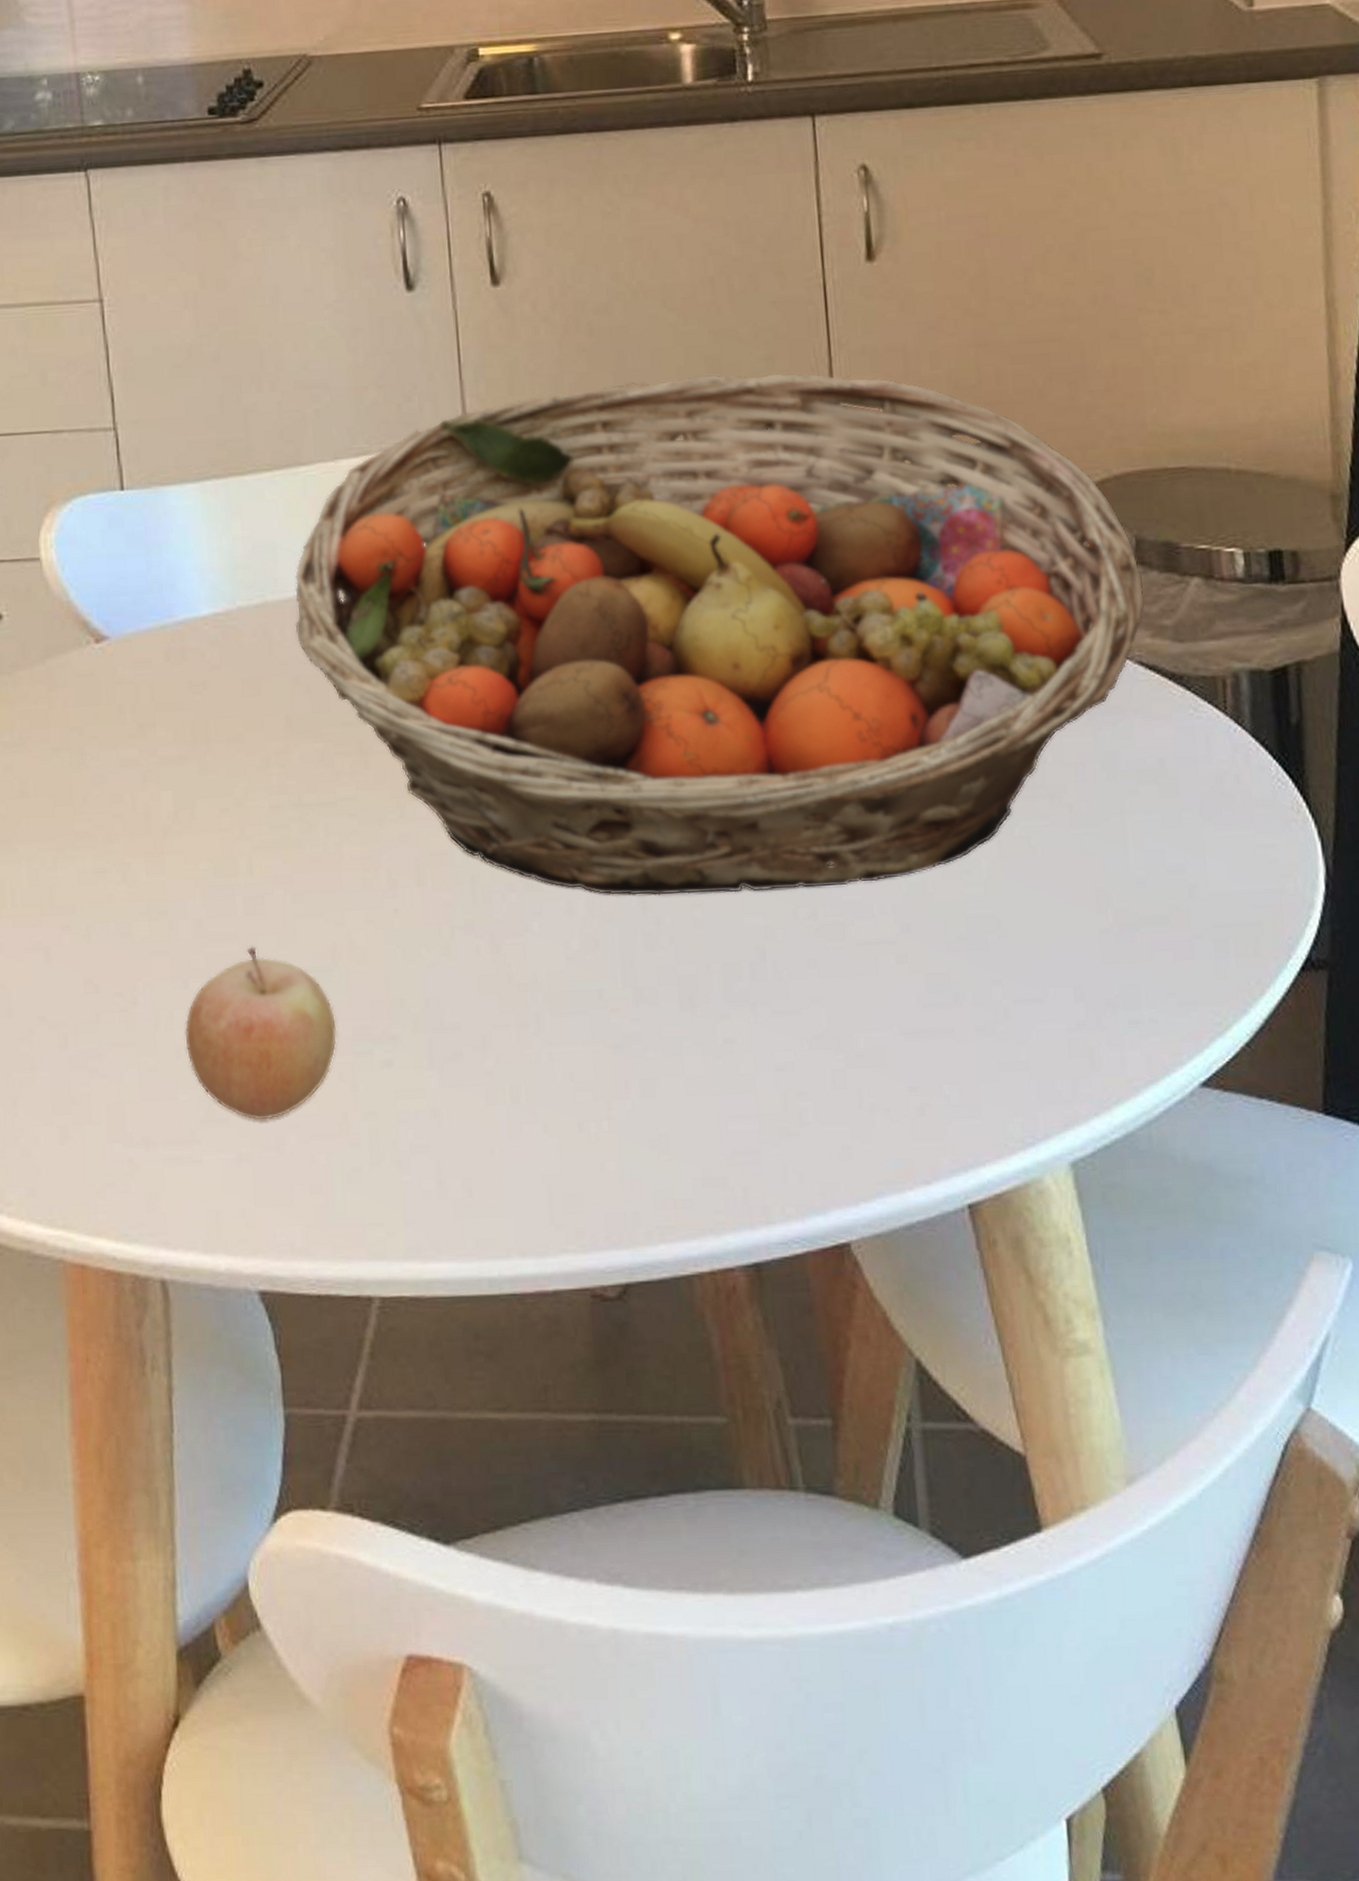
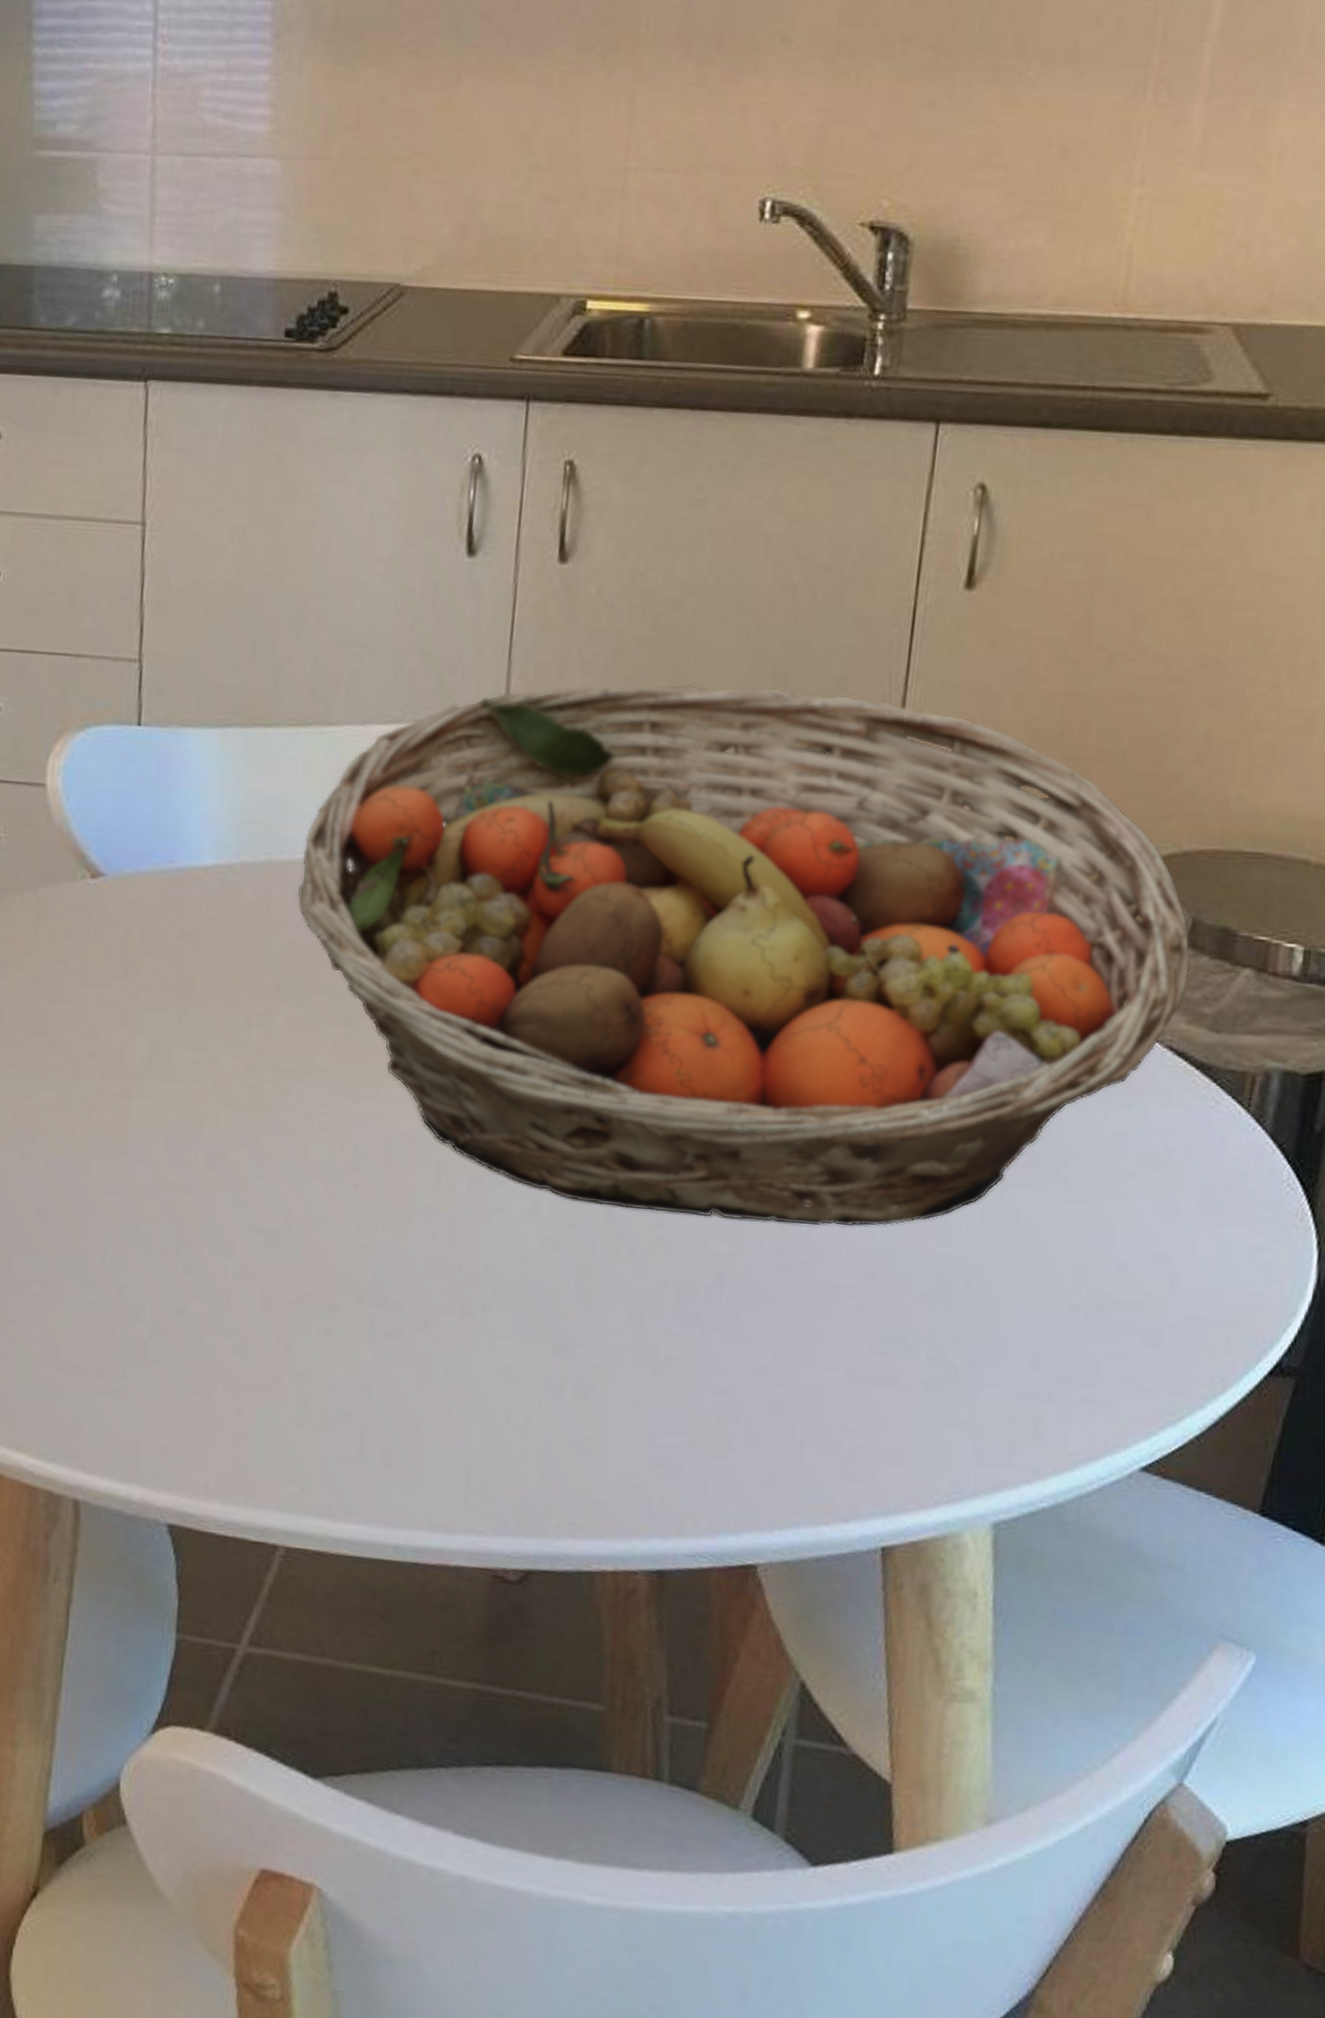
fruit: present [184,946,337,1120] -> none [128,1199,281,1367]

